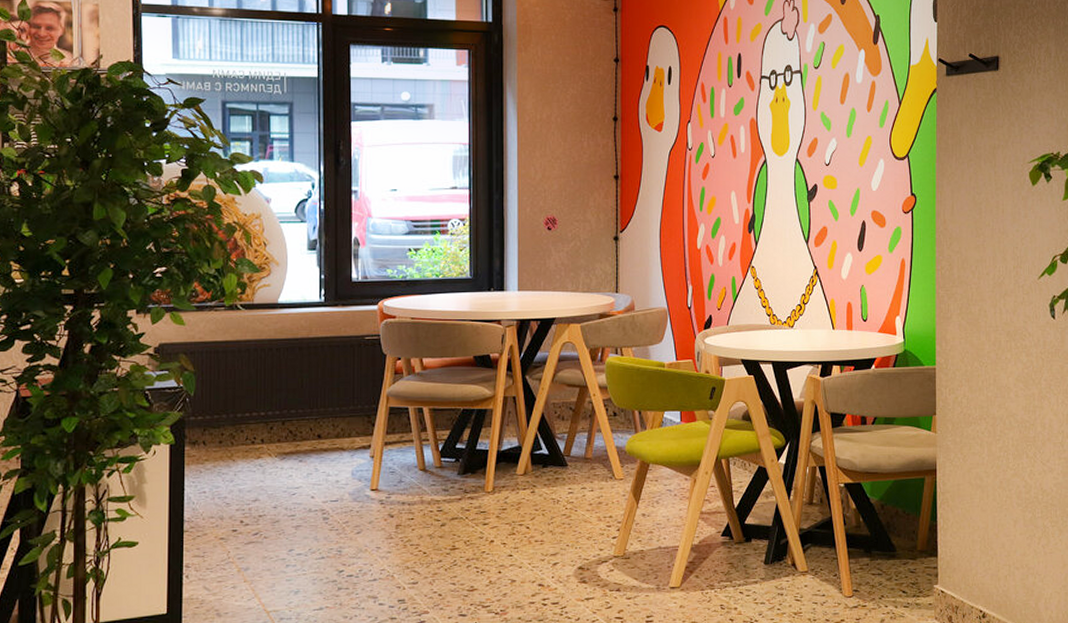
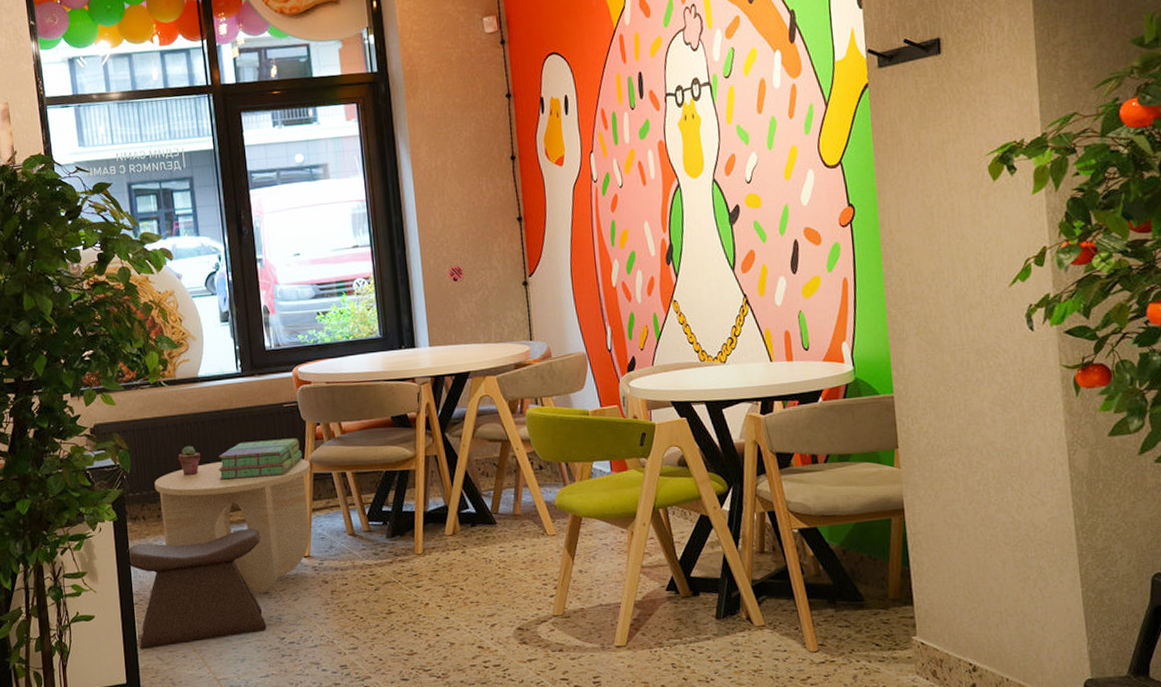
stool: none [182,459,328,578] -> present [127,528,267,649]
side table: none [219,390,387,525] -> present [154,459,310,593]
potted succulent: none [249,371,272,403] -> present [178,445,201,476]
stack of books: none [290,371,380,408] -> present [218,438,303,480]

